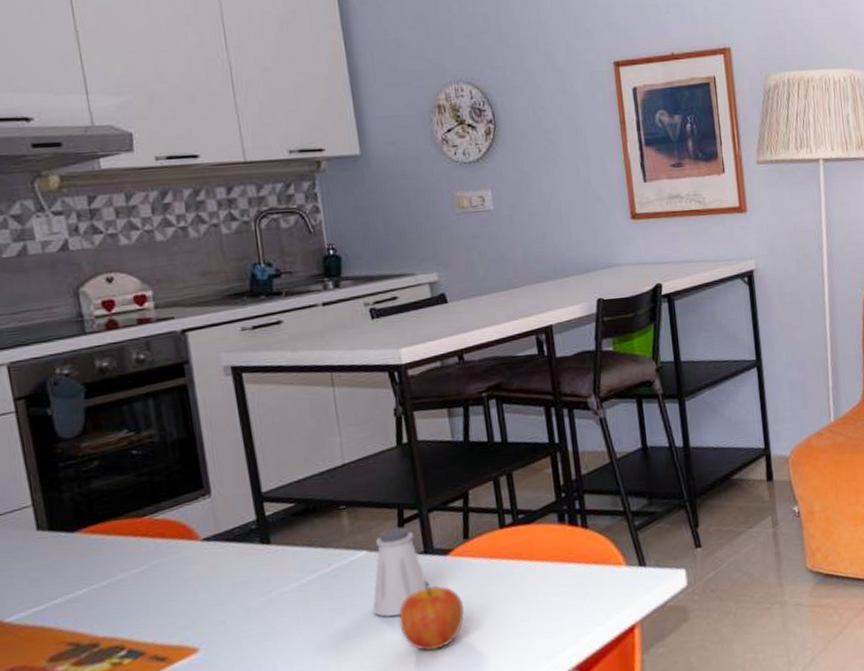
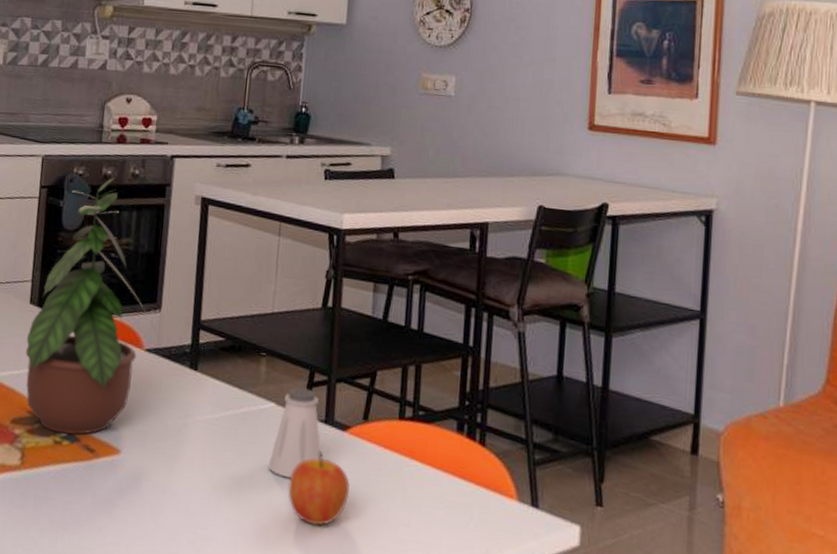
potted plant: none [43,368,215,655] -> present [25,177,159,435]

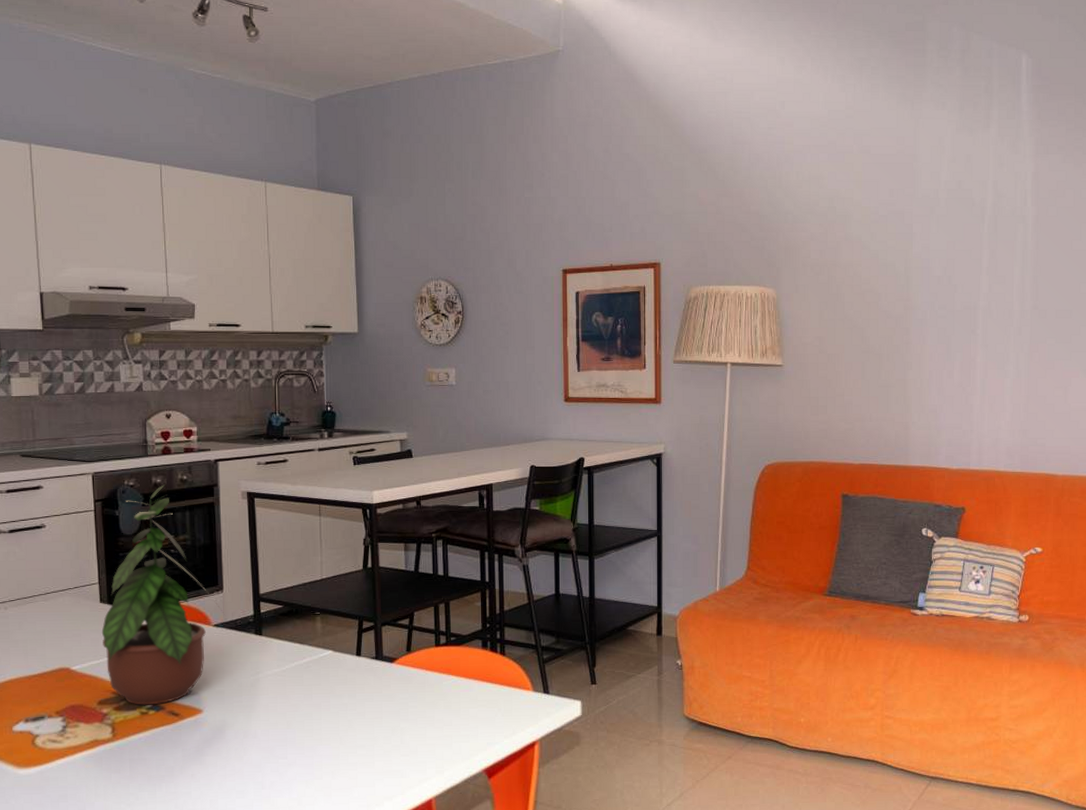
saltshaker: present [268,387,322,479] -> none [332,635,376,707]
apple: present [288,451,350,526] -> none [351,682,401,738]

